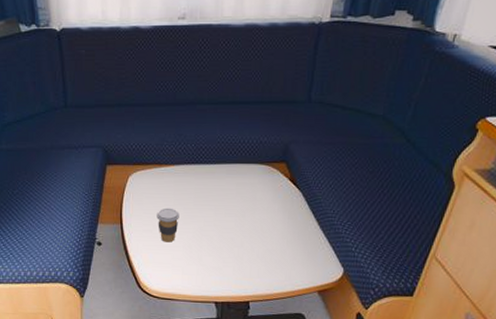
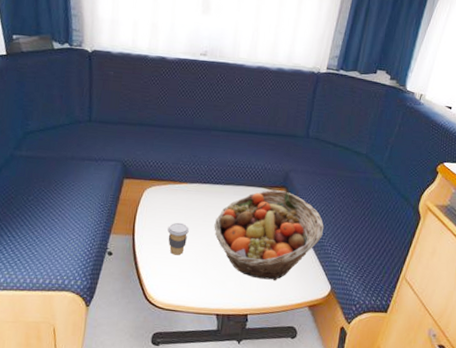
fruit basket: none [206,165,334,265] -> present [214,189,324,280]

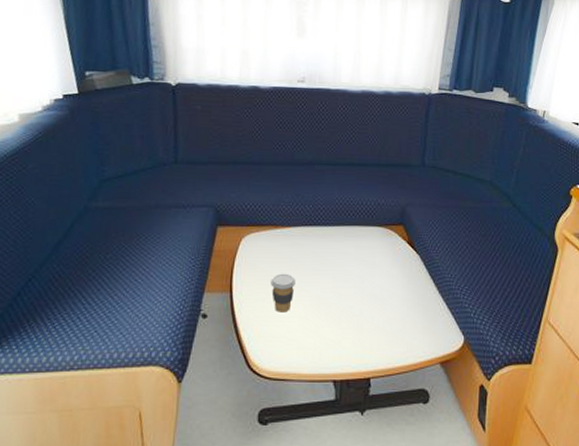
fruit basket: present [214,189,324,280] -> none [324,228,451,334]

